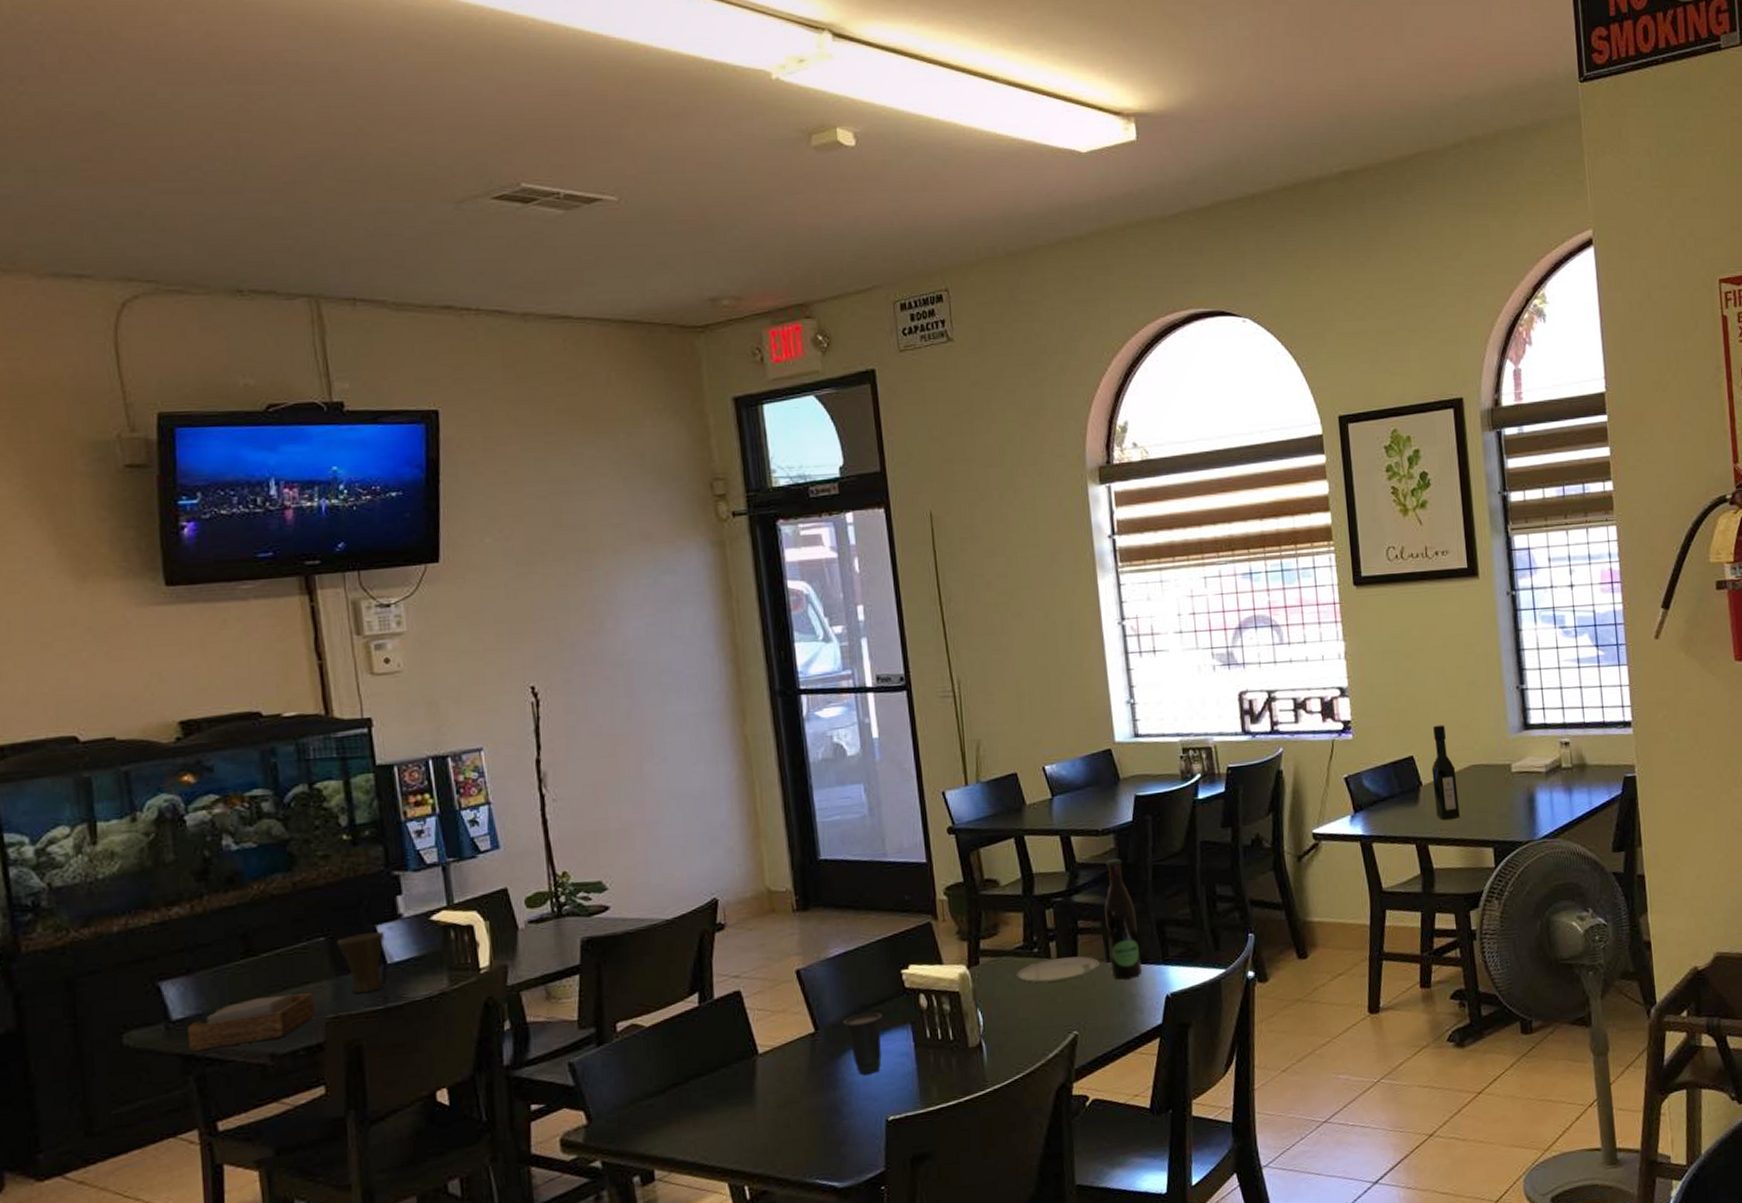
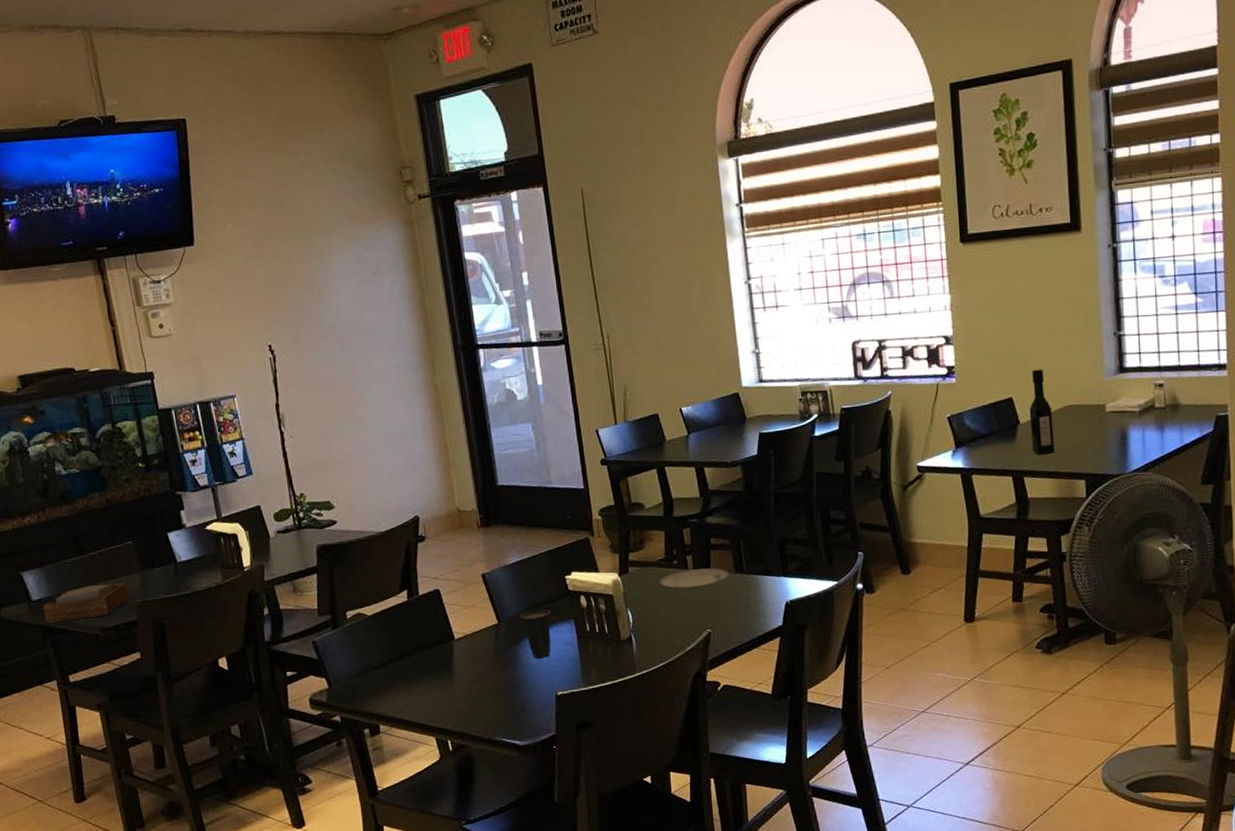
cup: present [336,931,386,994] -> none [140,537,176,585]
bottle: present [1104,858,1142,980] -> none [733,486,765,588]

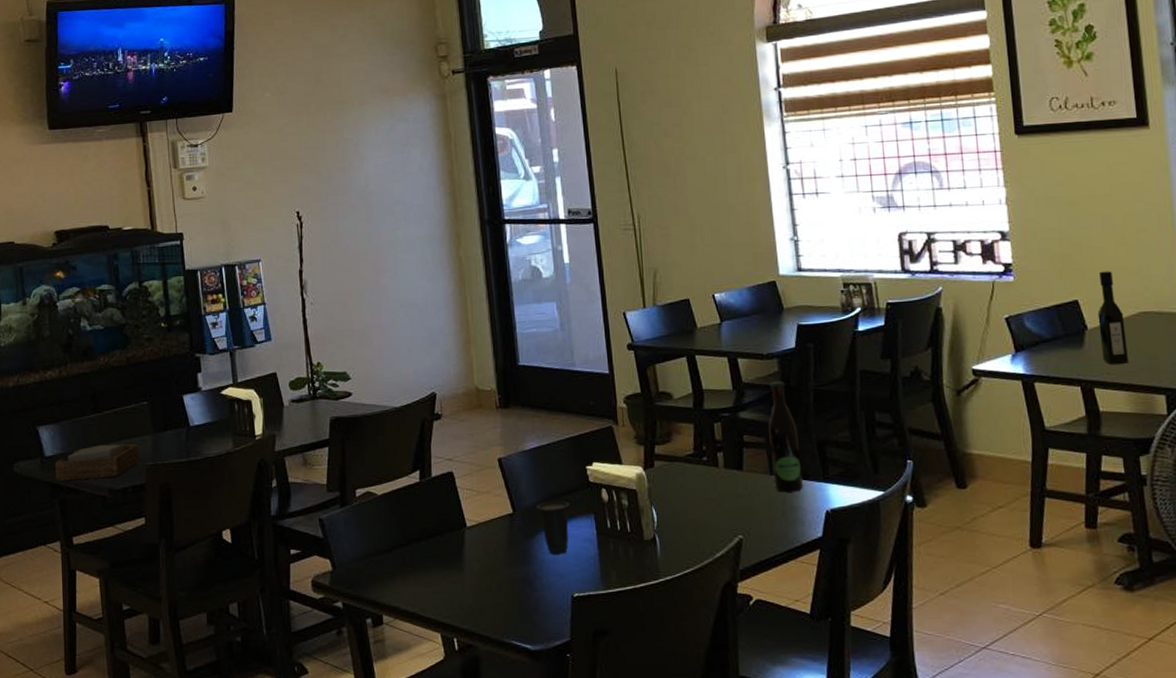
plate: present [659,568,729,589] -> none [687,467,763,489]
bottle: none [733,486,765,588] -> present [768,381,803,492]

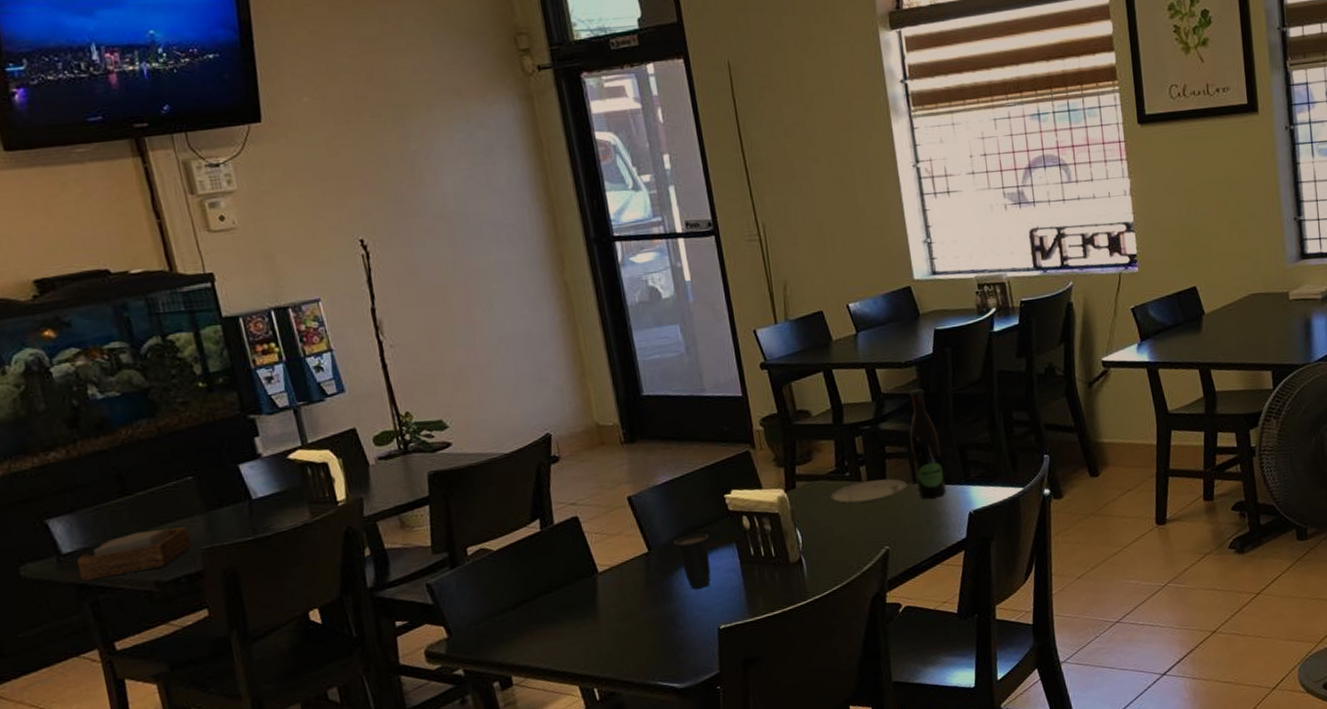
plate: none [687,467,763,489] -> present [830,479,907,504]
bottle: present [1097,271,1128,365] -> none [1213,256,1240,347]

